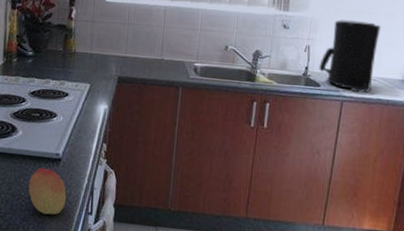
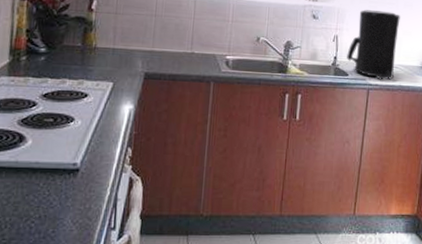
fruit: present [28,168,67,215] -> none [39,181,86,235]

